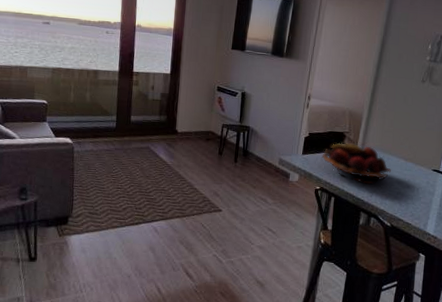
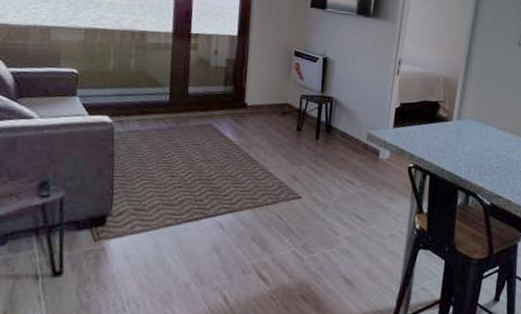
fruit basket: present [322,143,391,184] -> none [415,113,489,158]

